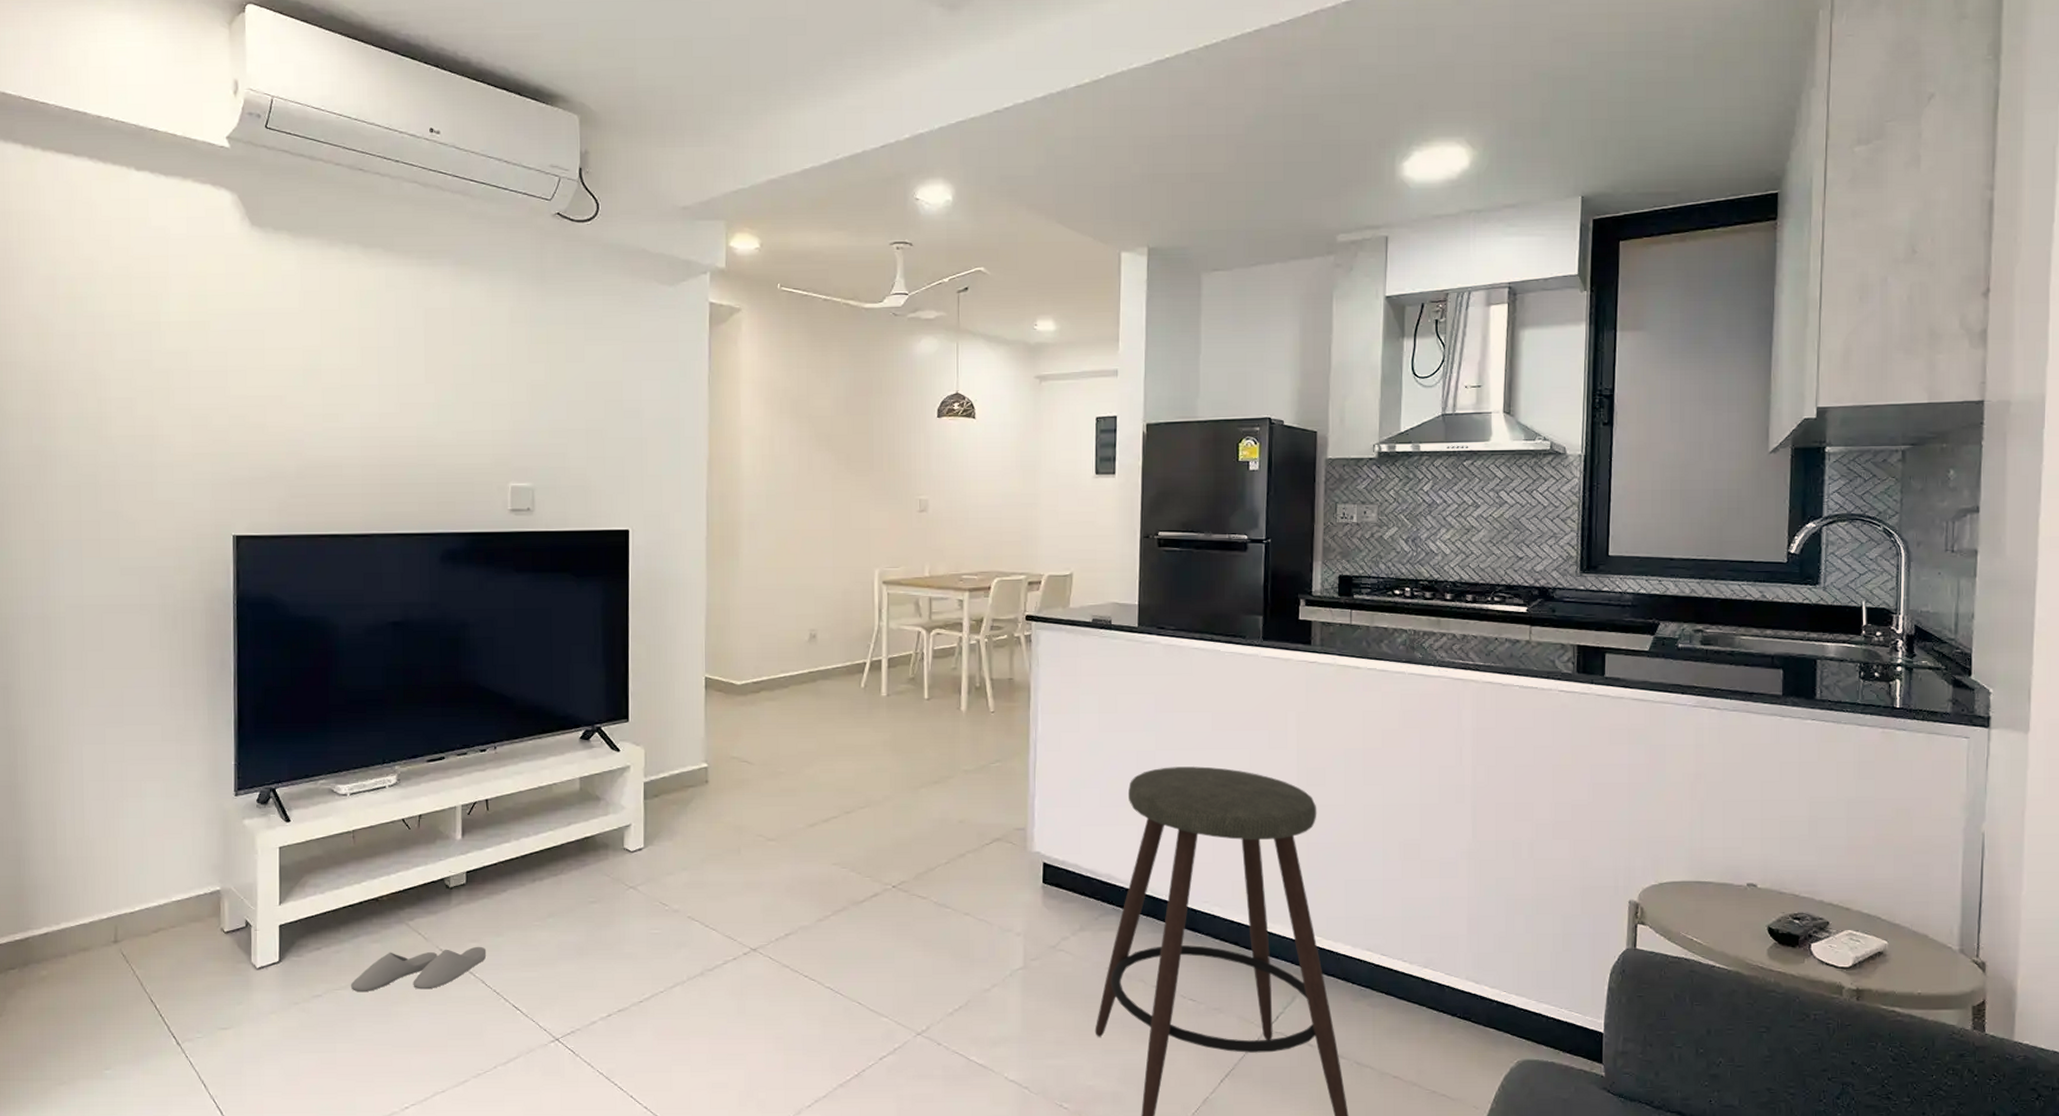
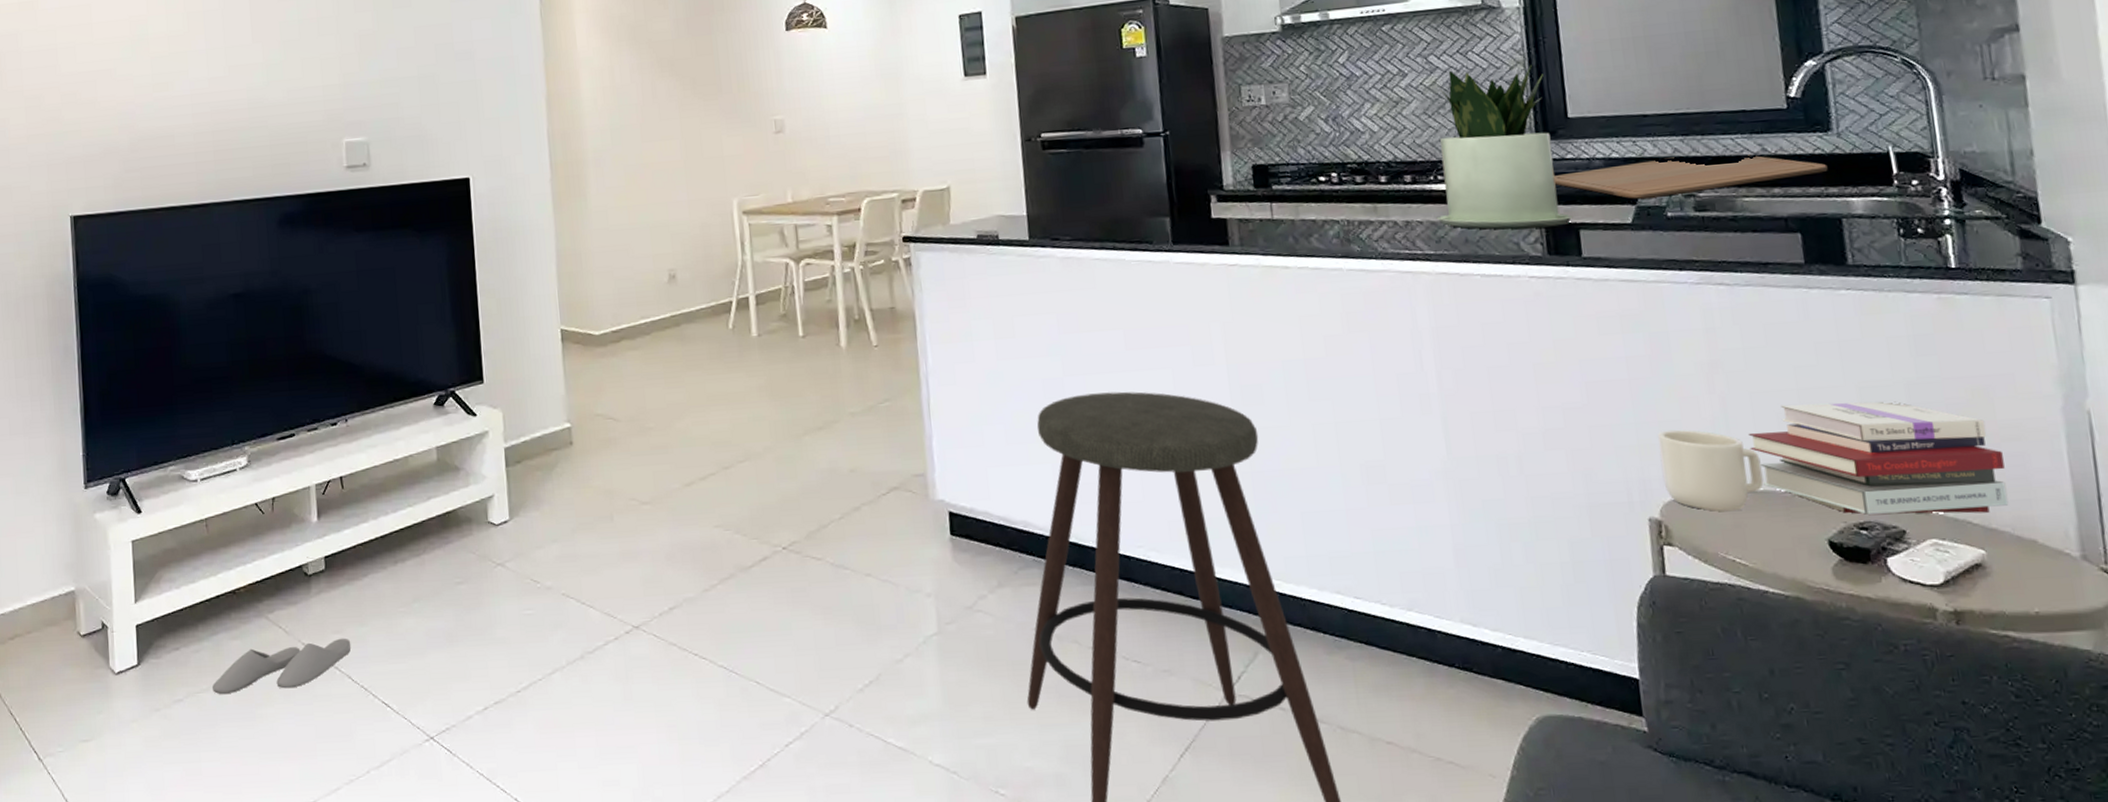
planter: none [1489,506,1602,649] -> present [1436,64,1573,230]
chopping board: none [1590,597,1812,630] -> present [1553,154,1828,199]
mug: none [1645,828,1724,899] -> present [1657,429,1764,512]
books: none [1717,813,1913,911] -> present [1747,401,2009,515]

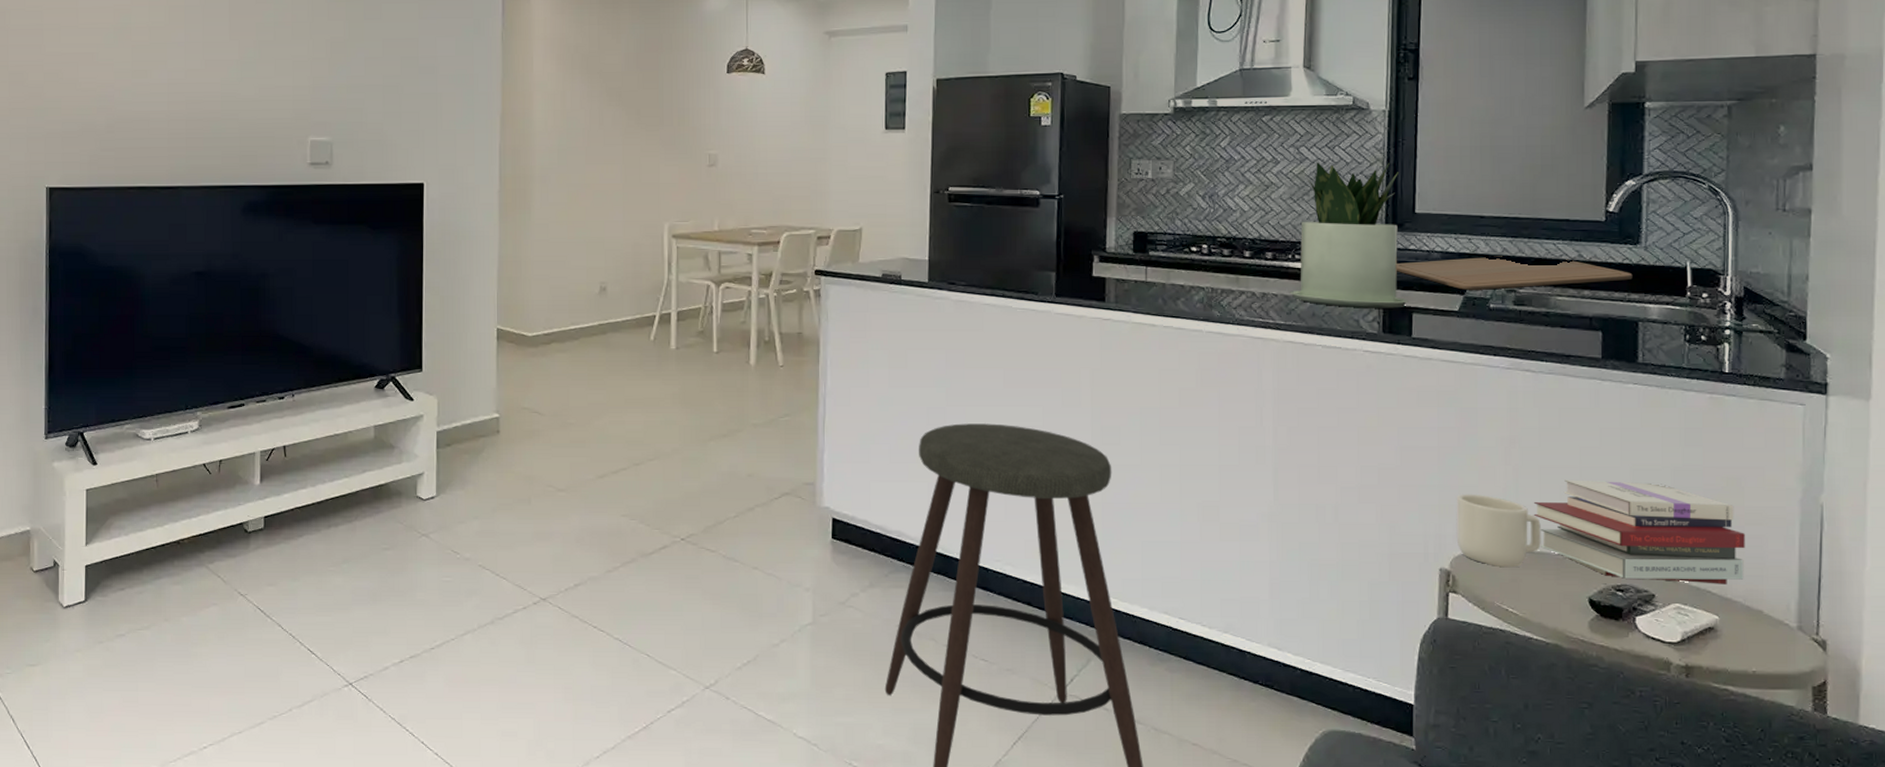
slippers: present [211,638,351,695] -> none [152,590,283,633]

